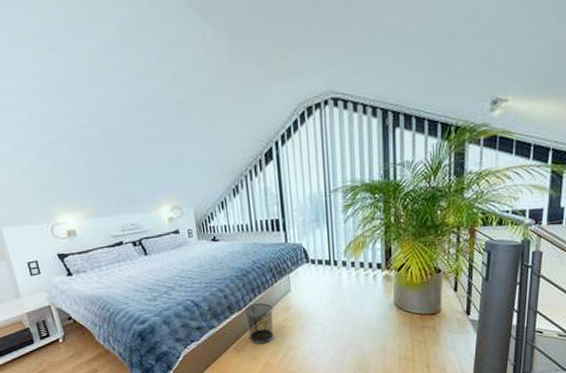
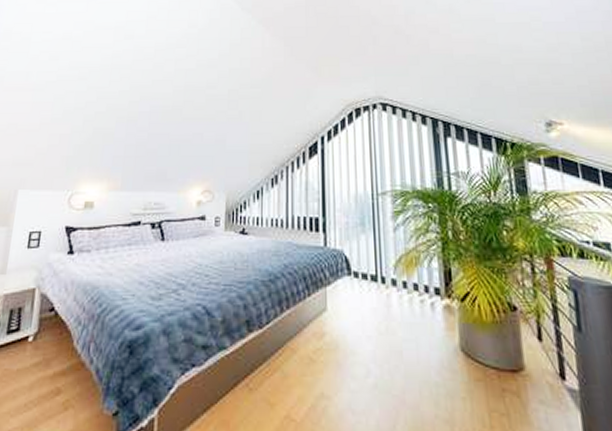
waste bin: present [244,302,274,344] -> none [266,321,303,384]

